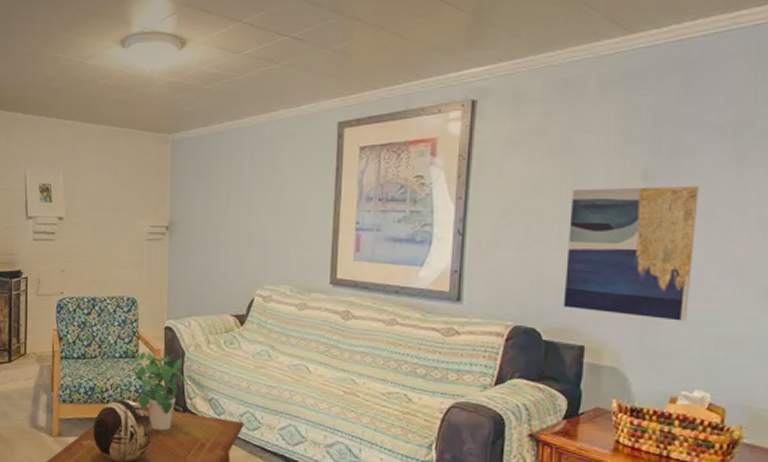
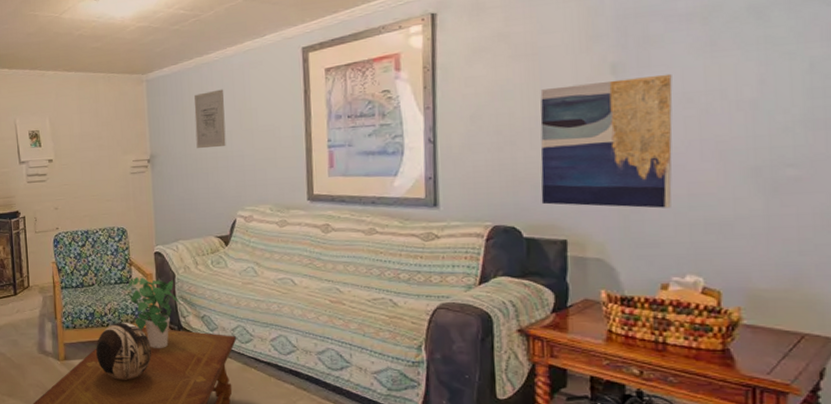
wall art: none [219,158,253,220] -> present [194,89,226,149]

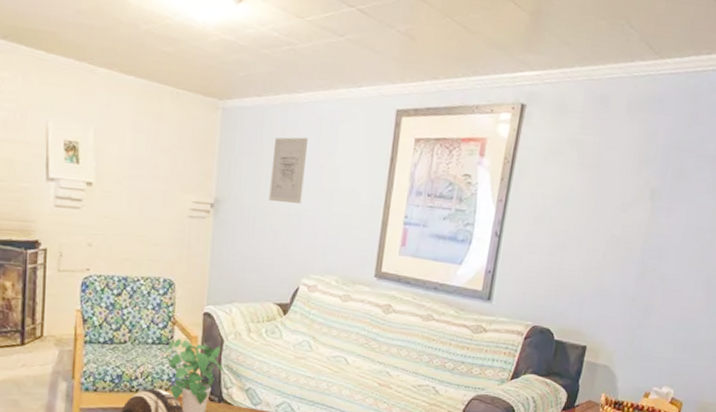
wall art: present [540,73,673,209] -> none [574,202,691,327]

